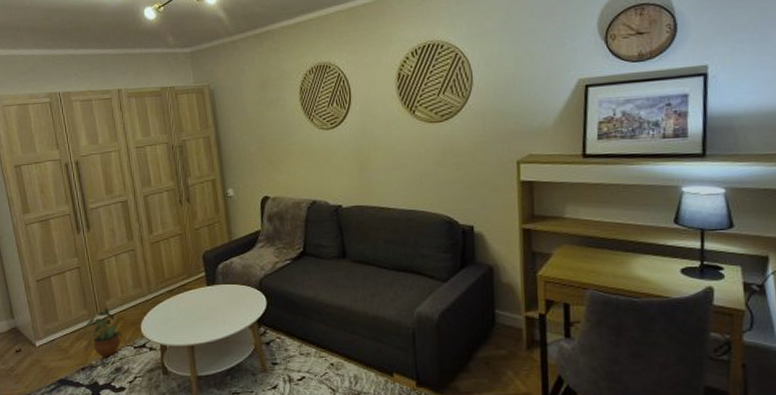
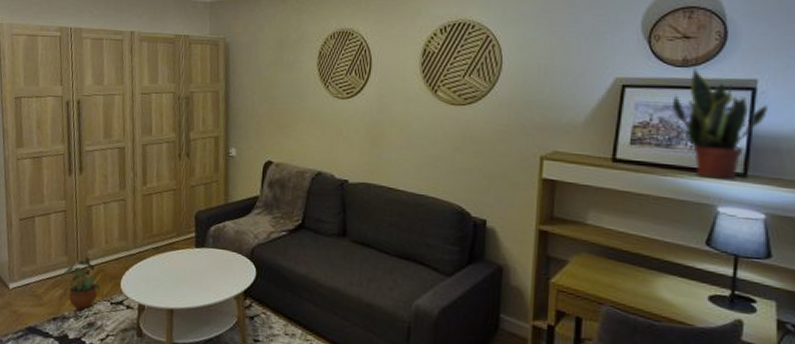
potted plant: none [632,61,719,162] -> present [671,68,768,180]

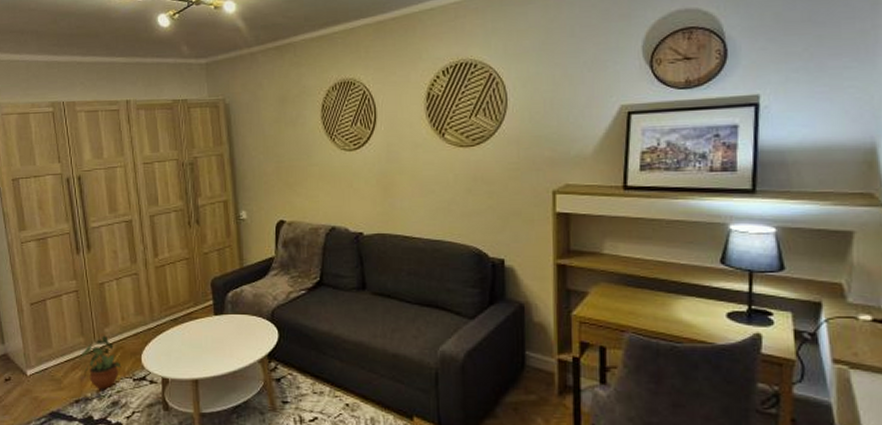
potted plant: present [671,68,768,180] -> none [677,88,771,197]

